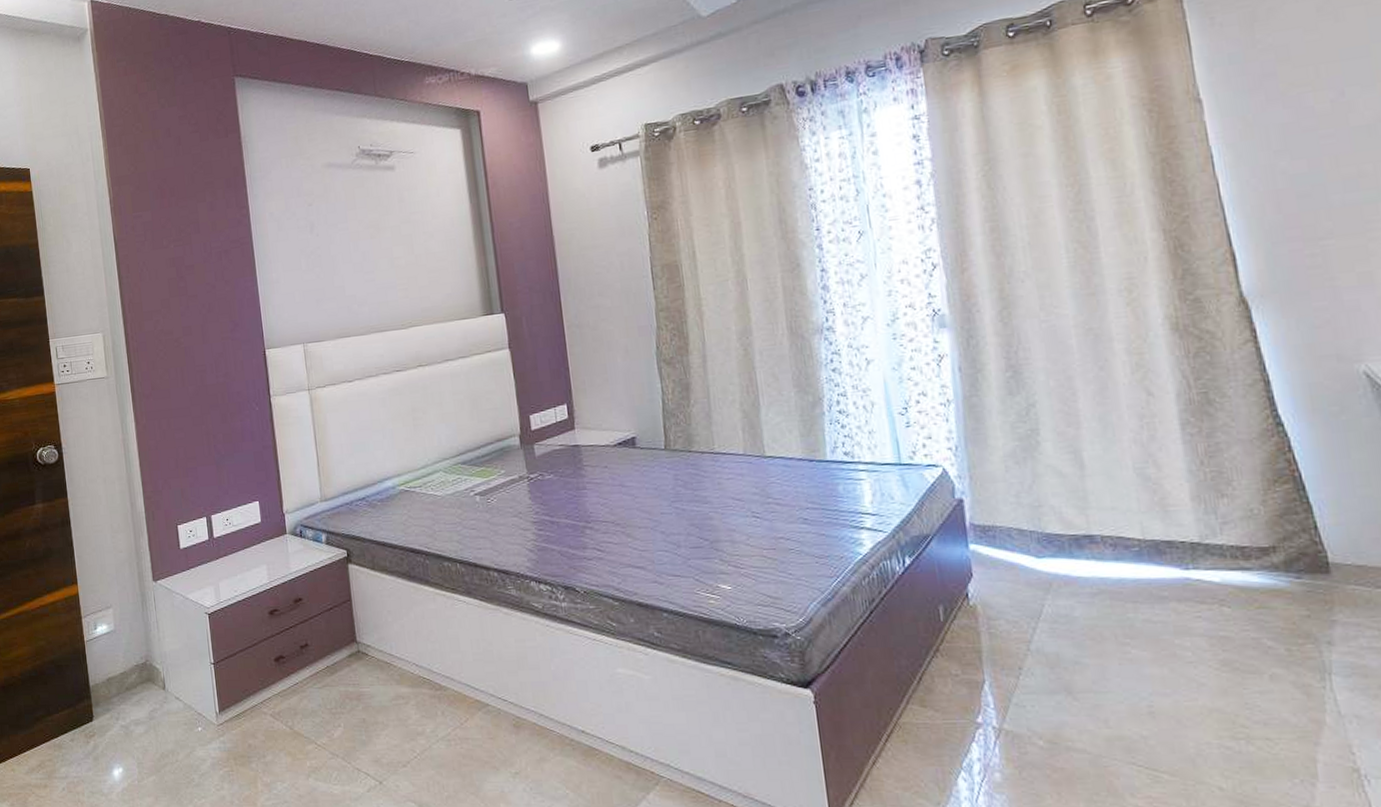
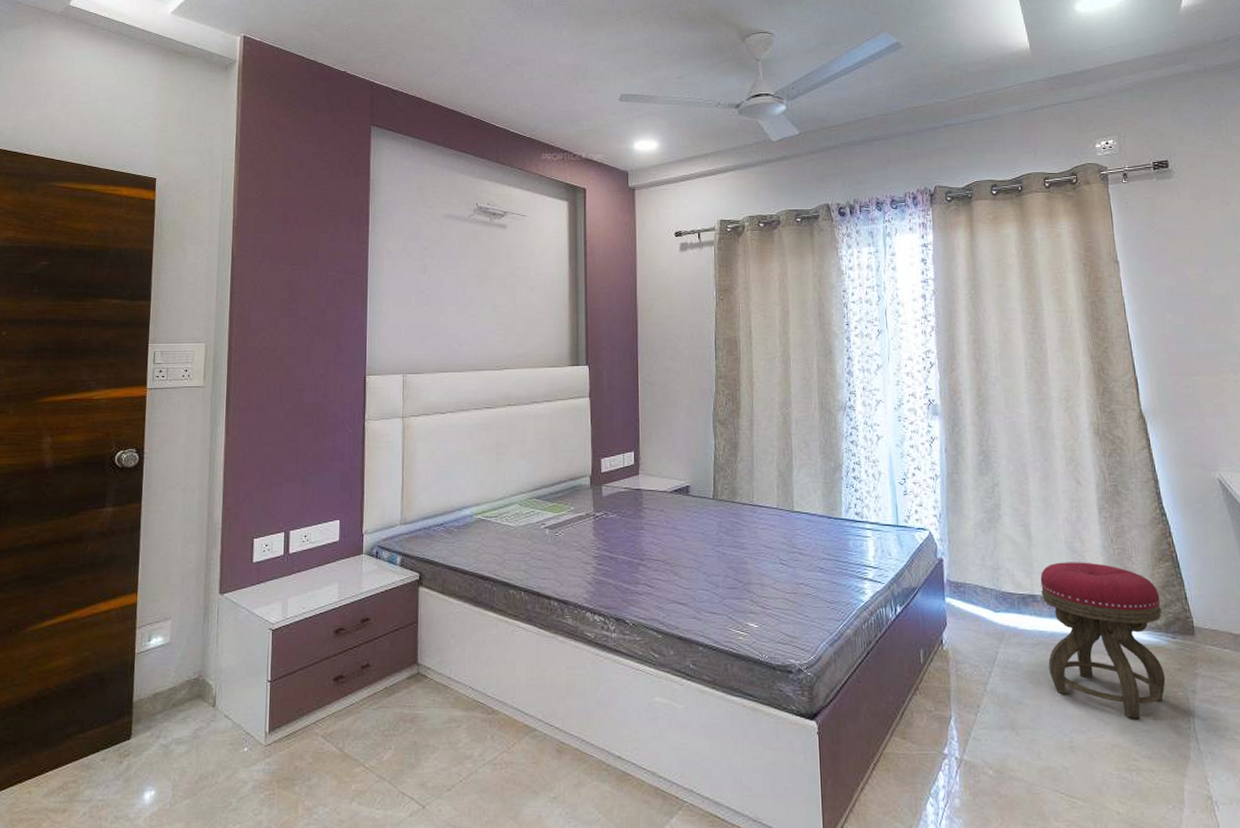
stool: none [1099,491,1287,678] -> present [1040,562,1166,719]

